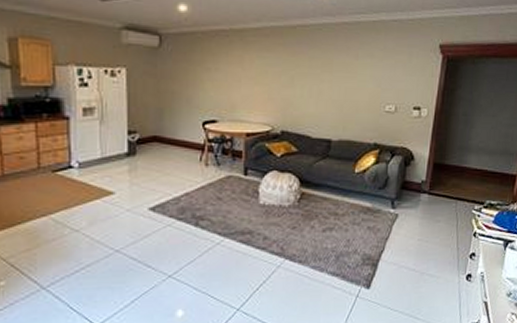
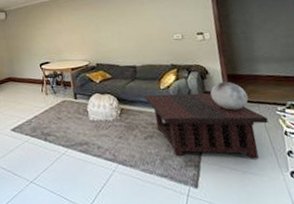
coffee table: none [333,179,461,260] -> present [144,93,268,159]
decorative globe: none [409,171,449,206] -> present [210,81,248,111]

